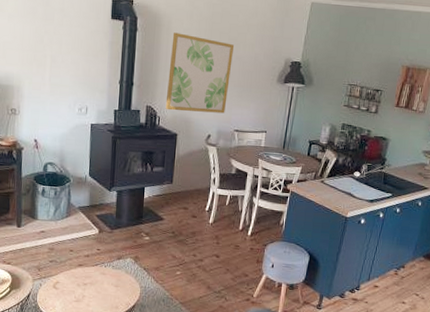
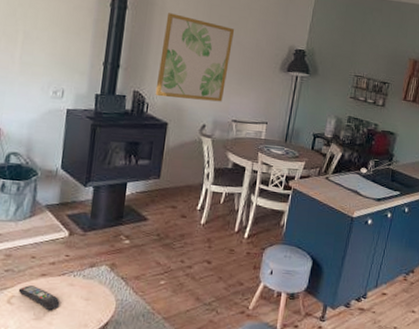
remote control: none [61,274,95,295] -> present [18,285,60,311]

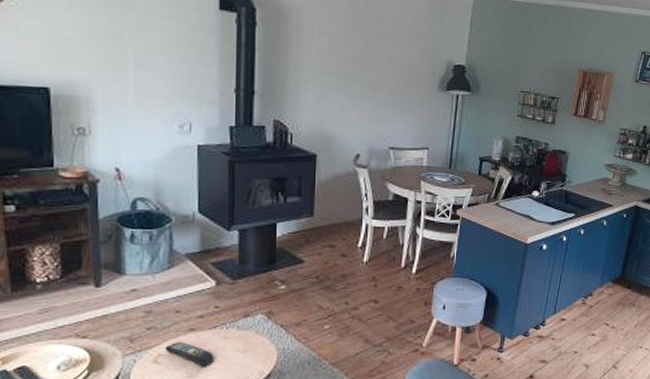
wall art: present [155,13,235,102] -> none [299,28,384,128]

